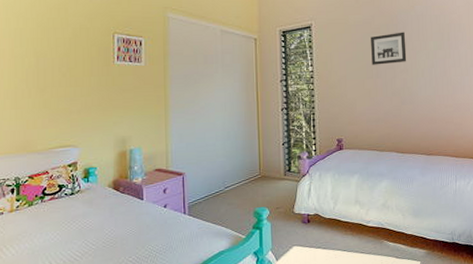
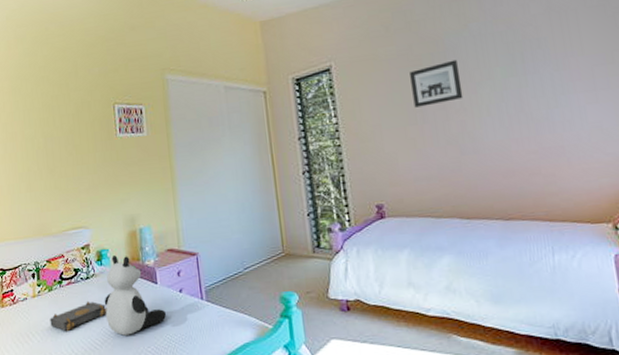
book: none [27,215,91,244] -> present [50,300,107,331]
stuffed animal: none [88,173,150,247] -> present [104,255,167,336]

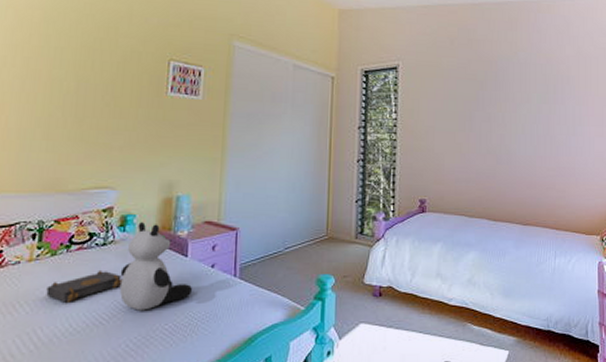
wall art: present [410,59,463,108] -> none [465,80,506,117]

